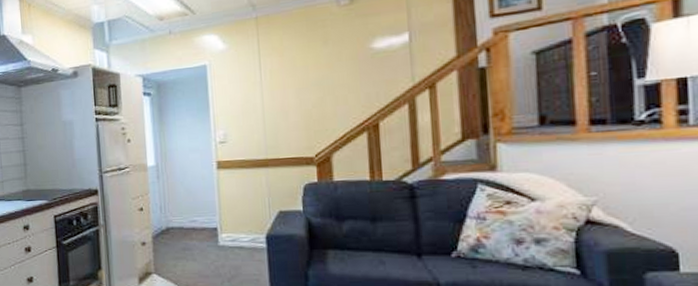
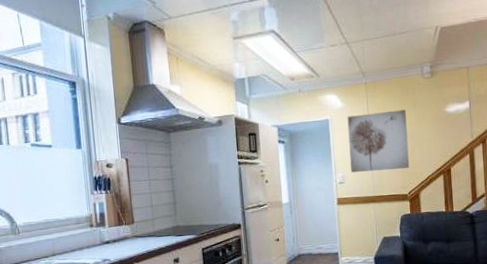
wall art: none [231,48,318,130] -> present [347,110,410,173]

